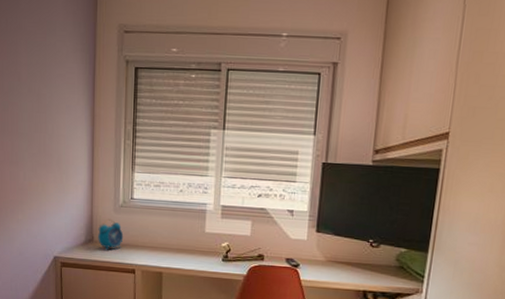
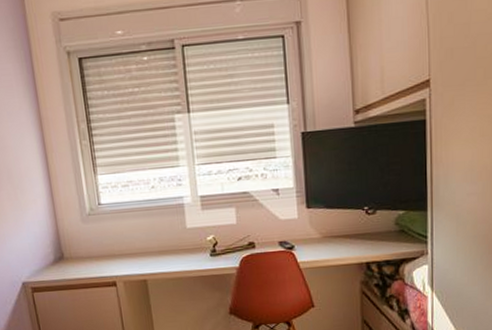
alarm clock: present [98,218,124,251] -> none [67,230,98,267]

